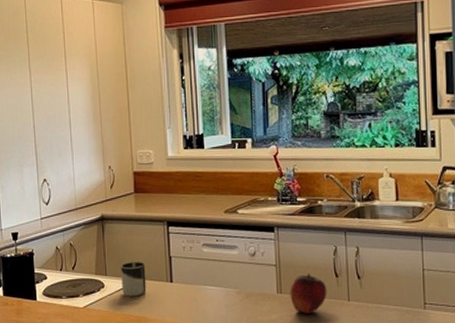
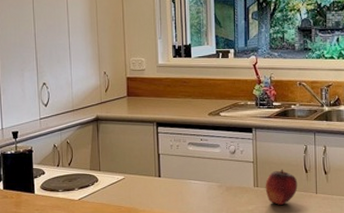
cup: present [121,262,146,297] -> none [114,159,137,190]

